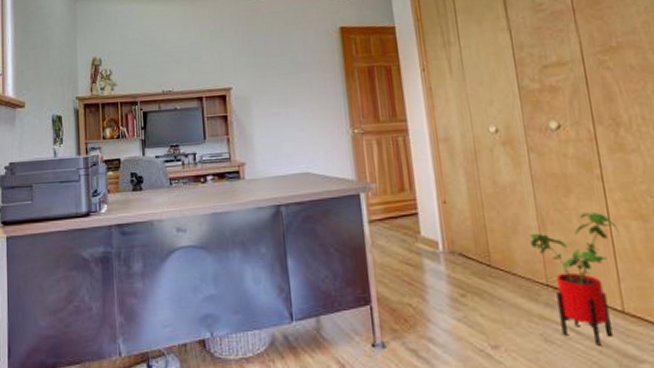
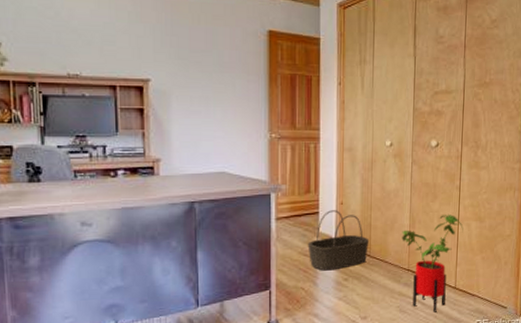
basket: none [409,210,487,284] -> present [307,210,370,271]

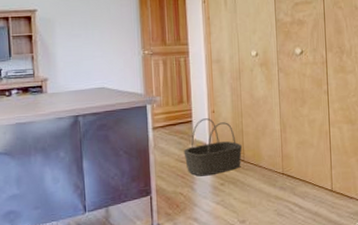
house plant: present [402,213,463,313] -> none [273,117,335,216]

